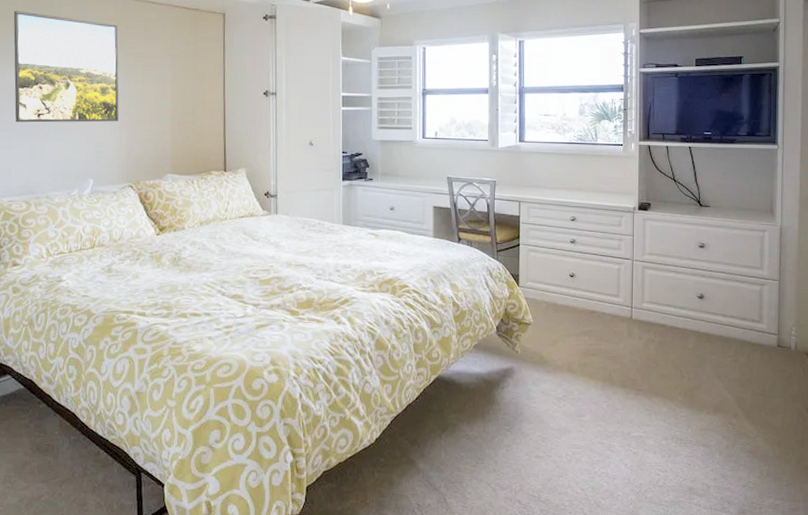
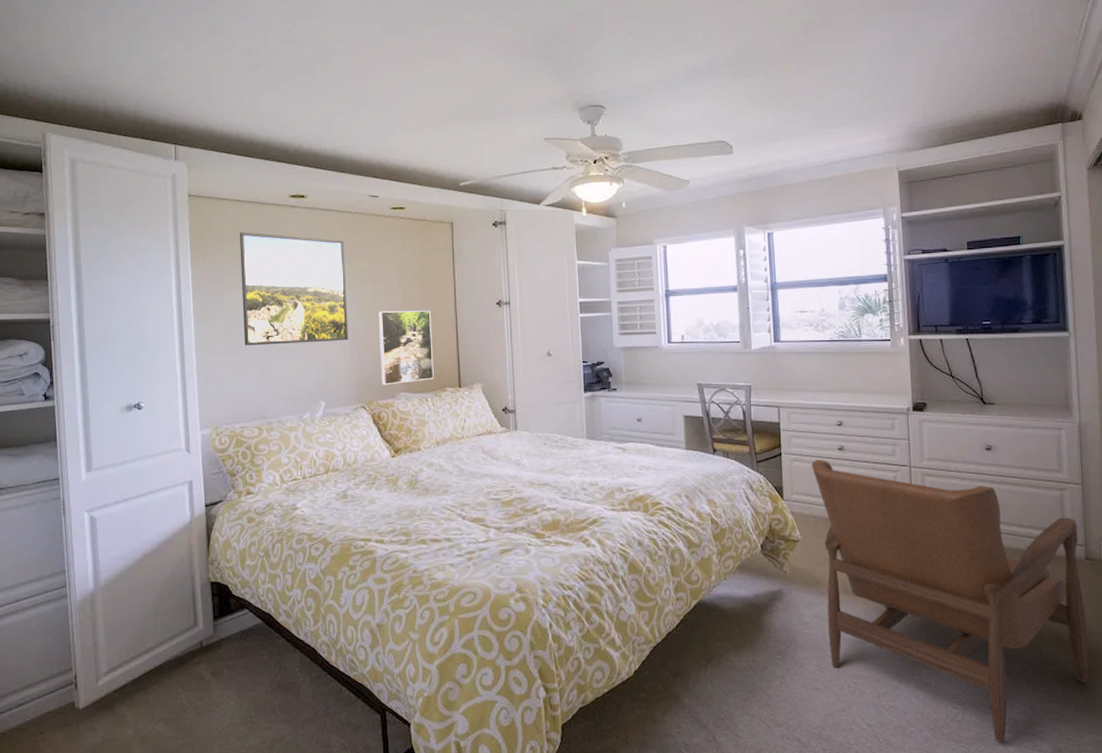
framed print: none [148,95,201,167] -> present [378,310,434,386]
armchair: none [546,251,774,506] -> present [811,460,1089,744]

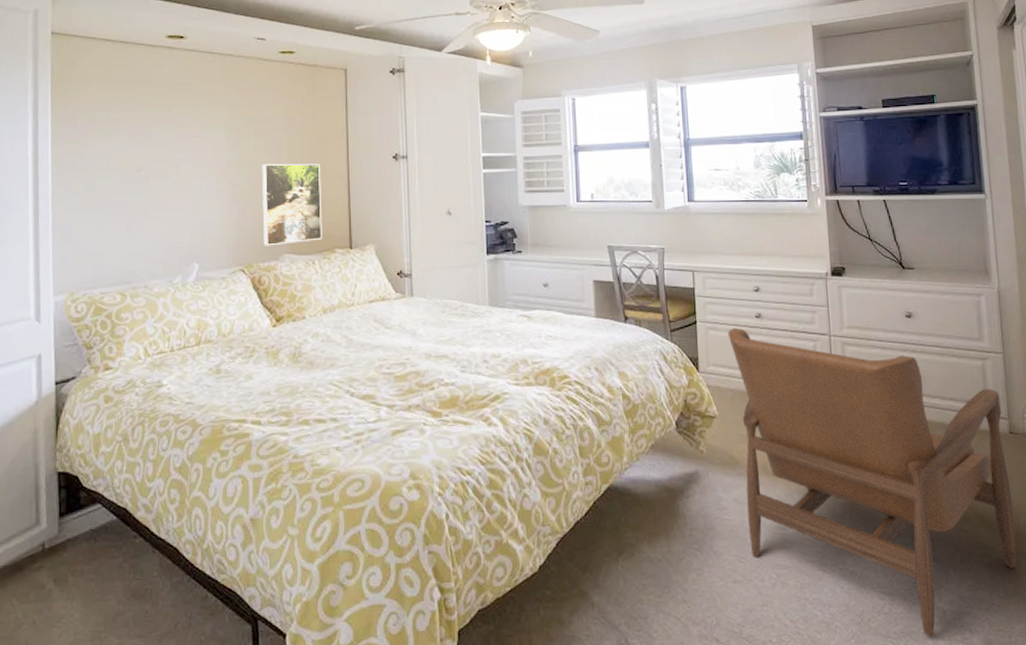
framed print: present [239,232,348,346] -> none [108,74,228,201]

